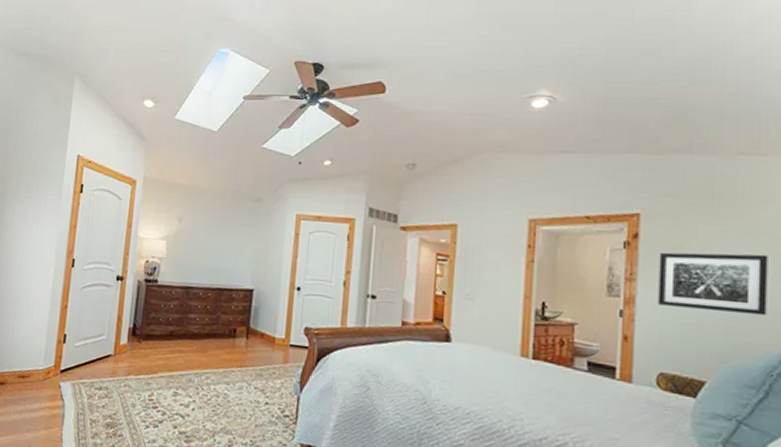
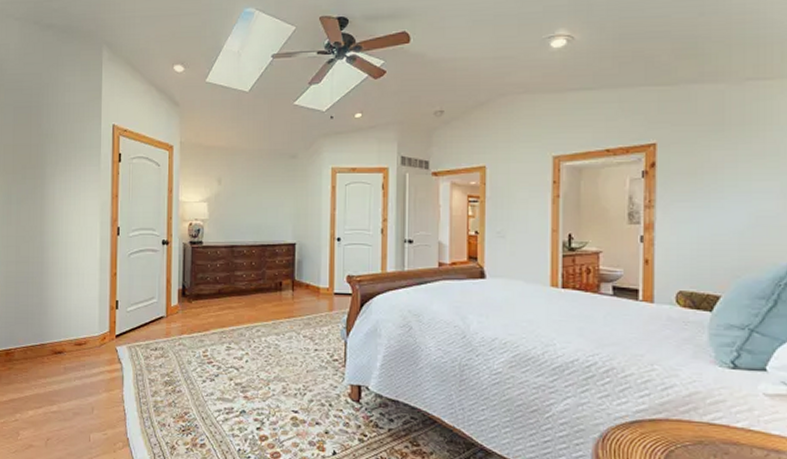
wall art: present [658,252,768,316] -> none [675,174,775,231]

